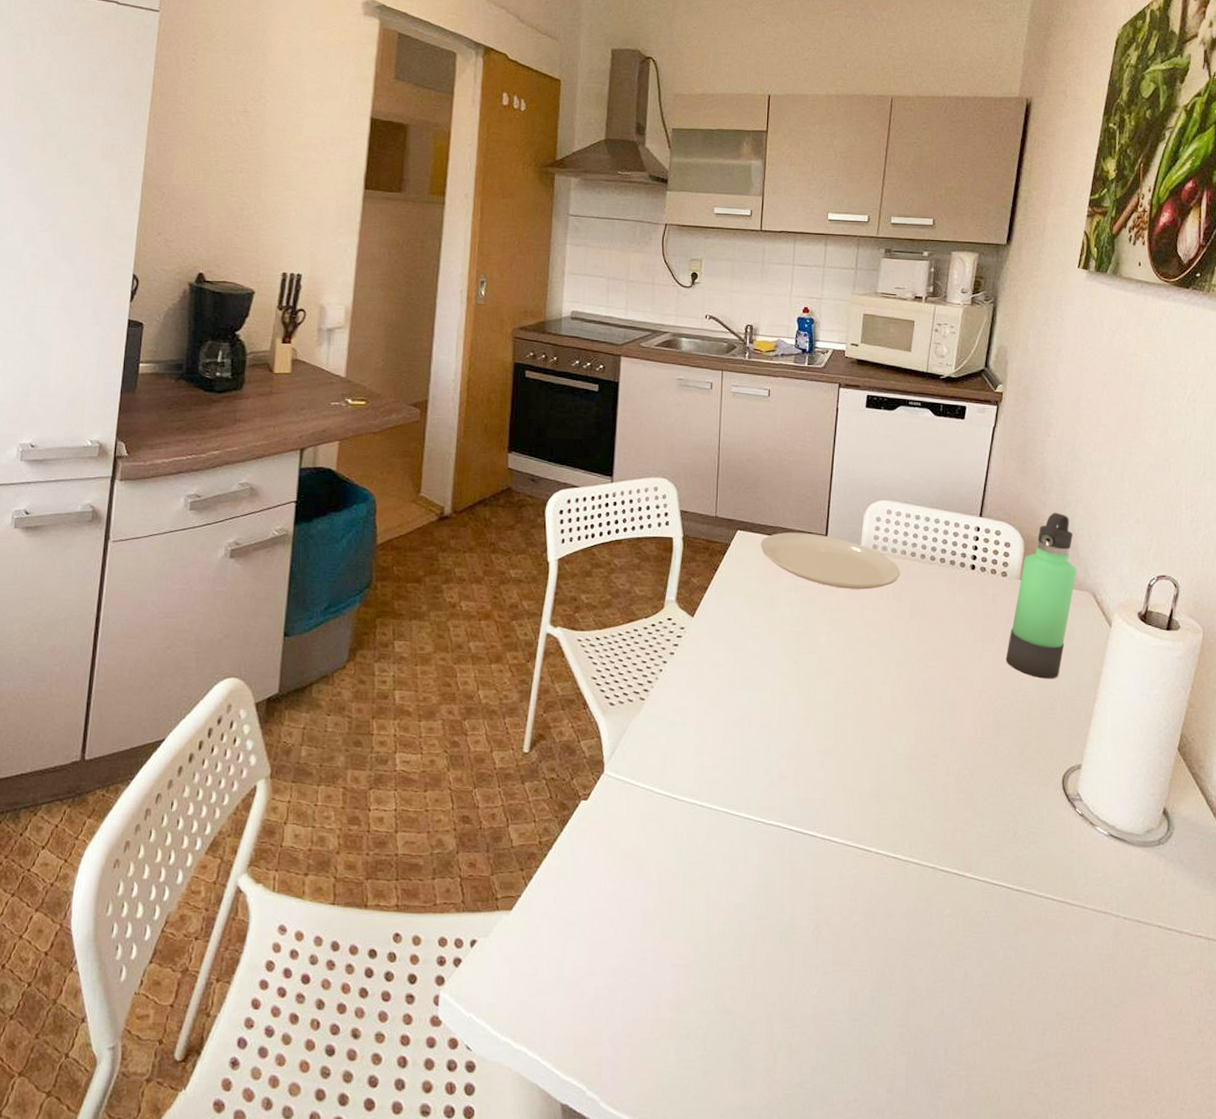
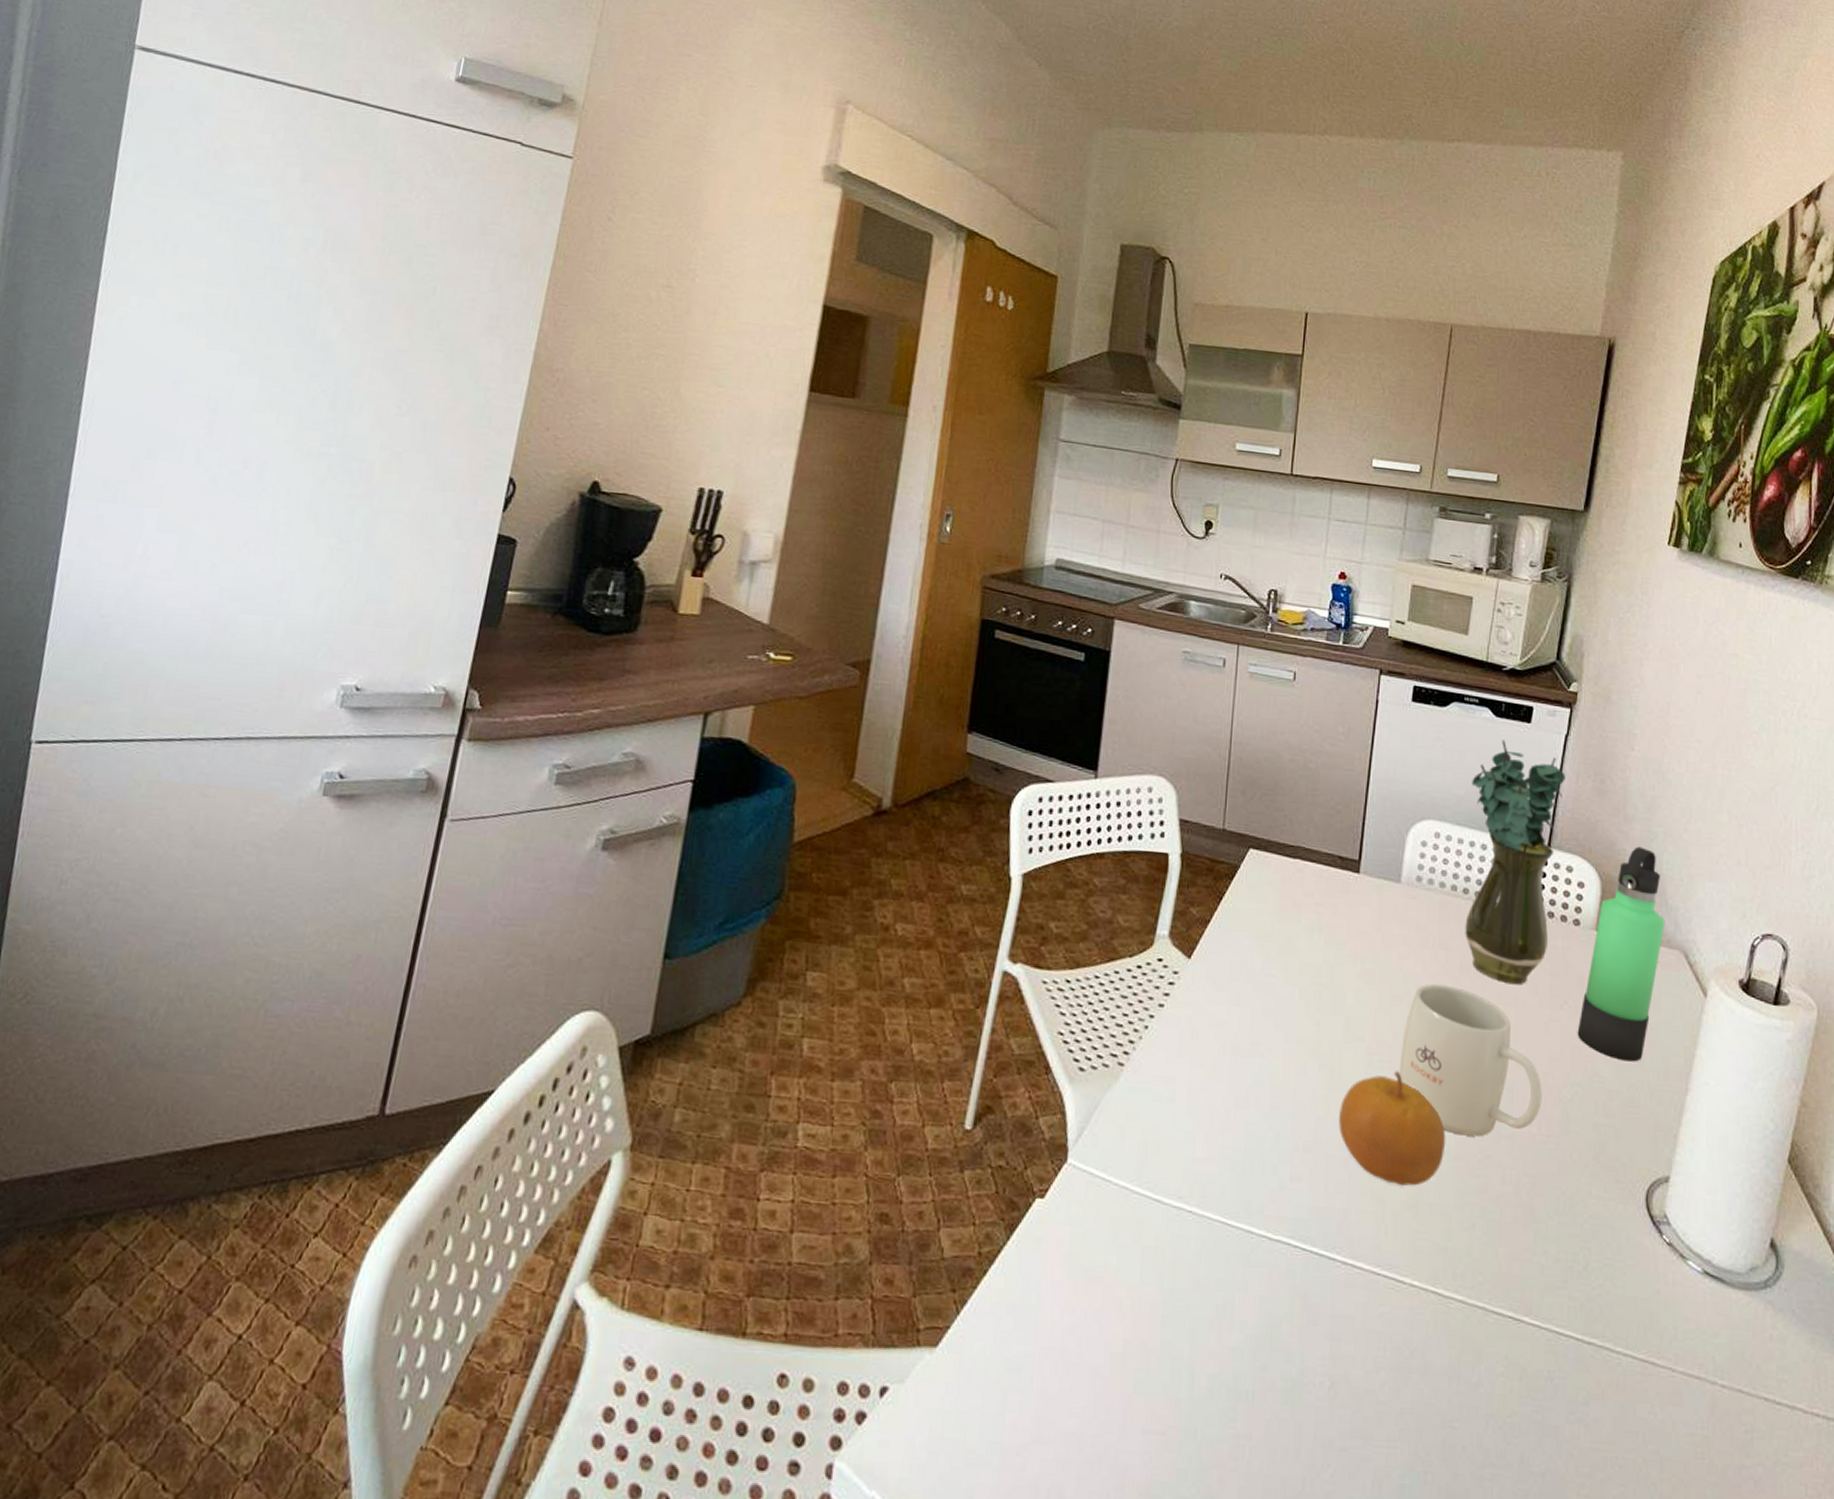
plate: present [760,532,901,590] -> none [1277,854,1450,934]
fruit: none [816,694,901,780] -> present [1339,1071,1446,1186]
mug: none [863,627,978,741] -> present [1399,983,1542,1137]
vase: none [913,434,993,625] -> present [1465,739,1565,985]

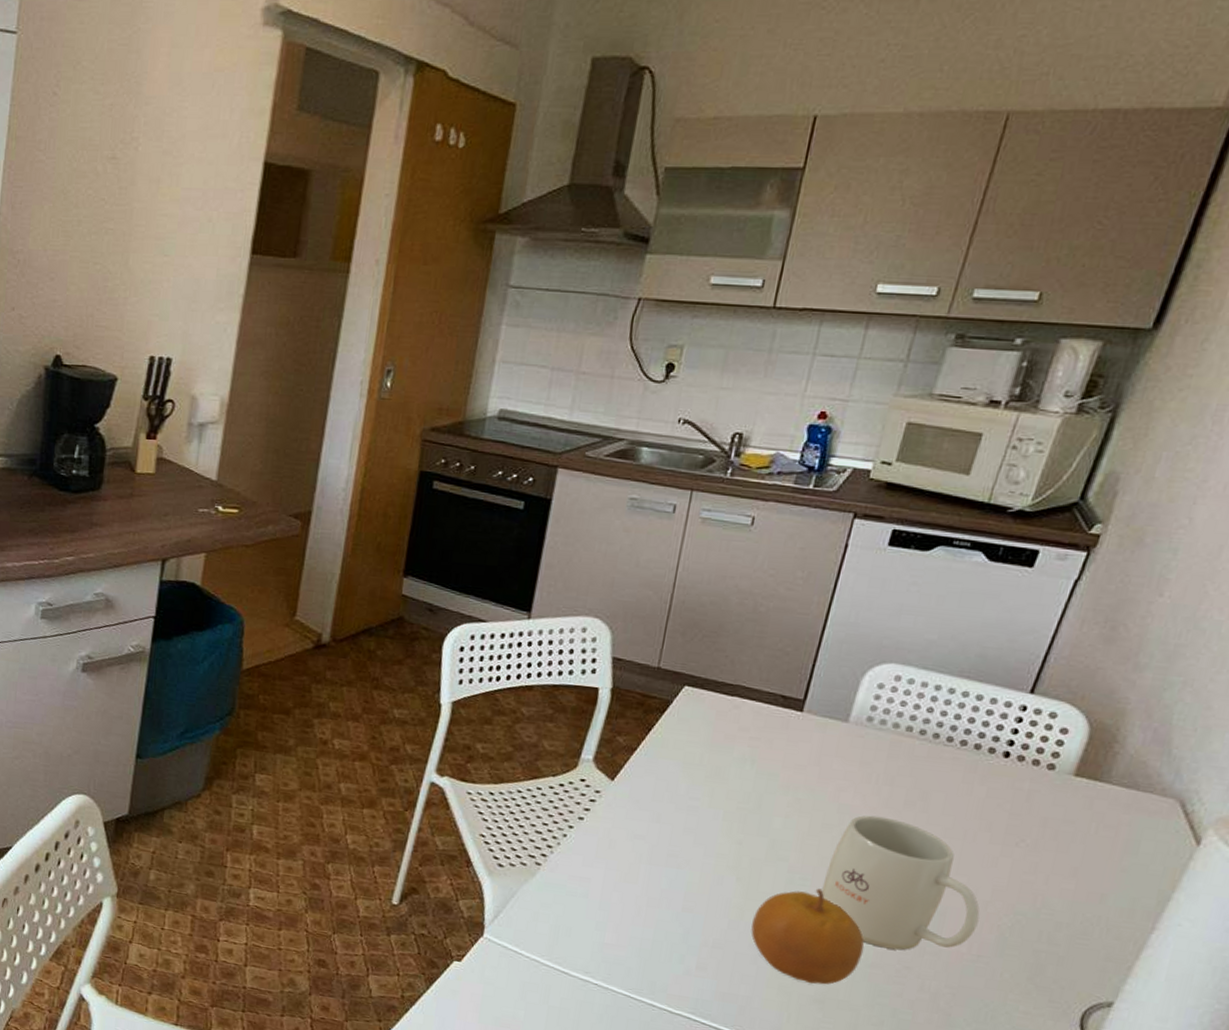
vase: present [1465,739,1565,985] -> none [915,584,1067,822]
thermos bottle: present [1577,846,1665,1062] -> none [1030,695,1168,899]

